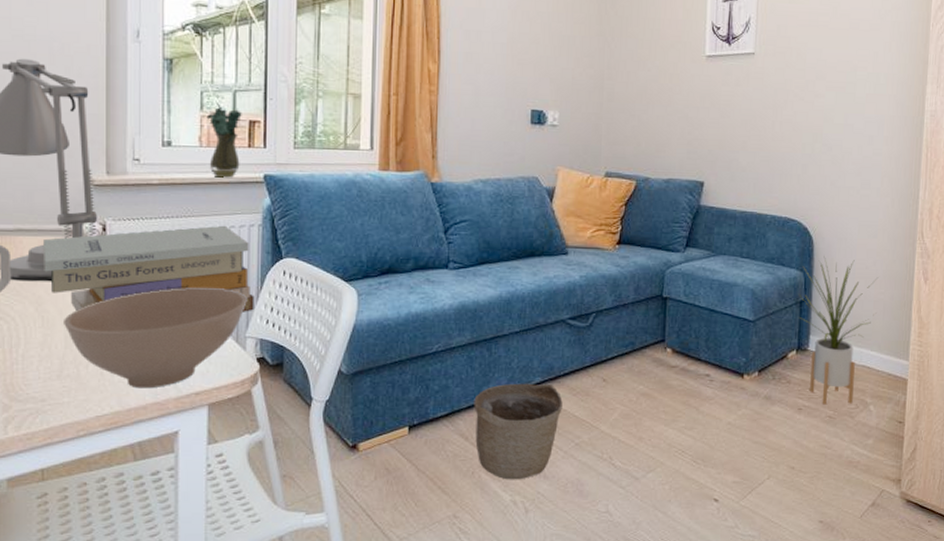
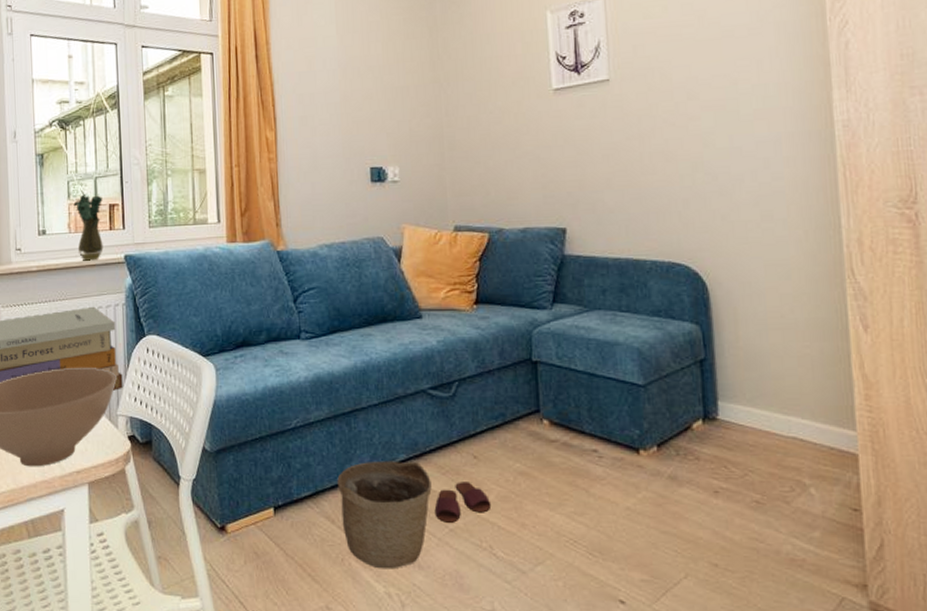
slippers: none [563,400,614,438] -> present [434,480,490,523]
house plant: present [799,255,879,405] -> none [697,304,800,487]

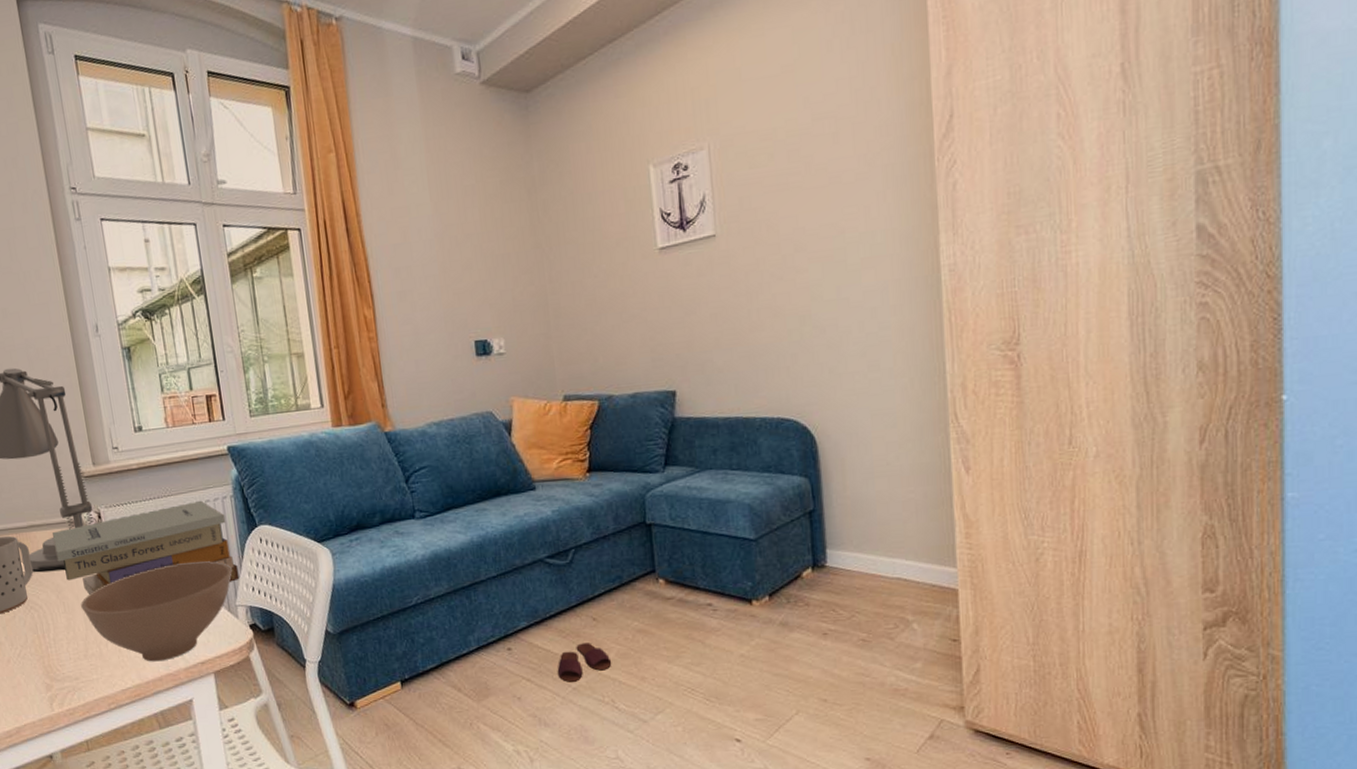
vase: present [73,192,104,261] -> none [167,384,205,455]
basket: present [337,460,432,570] -> none [461,628,554,730]

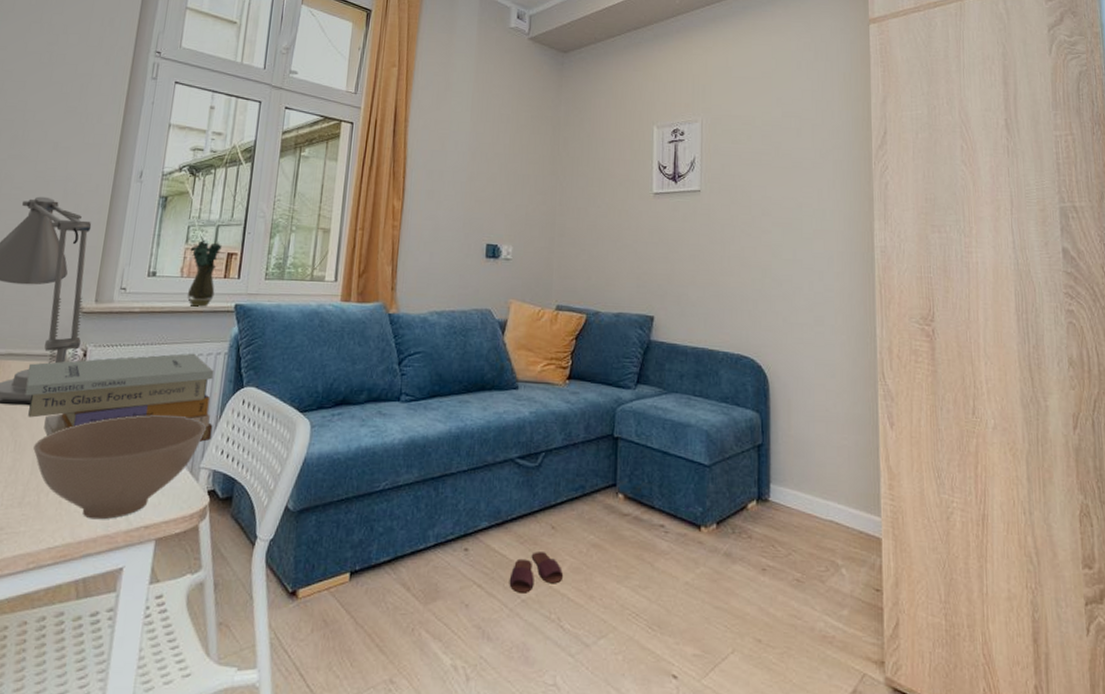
vase: none [167,384,205,455] -> present [187,238,222,307]

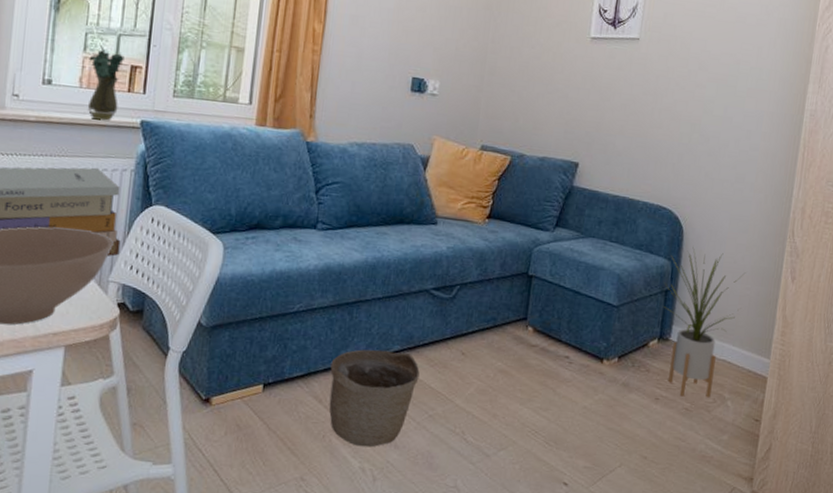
basket: none [417,527,509,641] -> present [329,349,420,447]
slippers: present [509,550,563,593] -> none [417,373,470,410]
house plant: none [756,395,840,566] -> present [663,246,746,398]

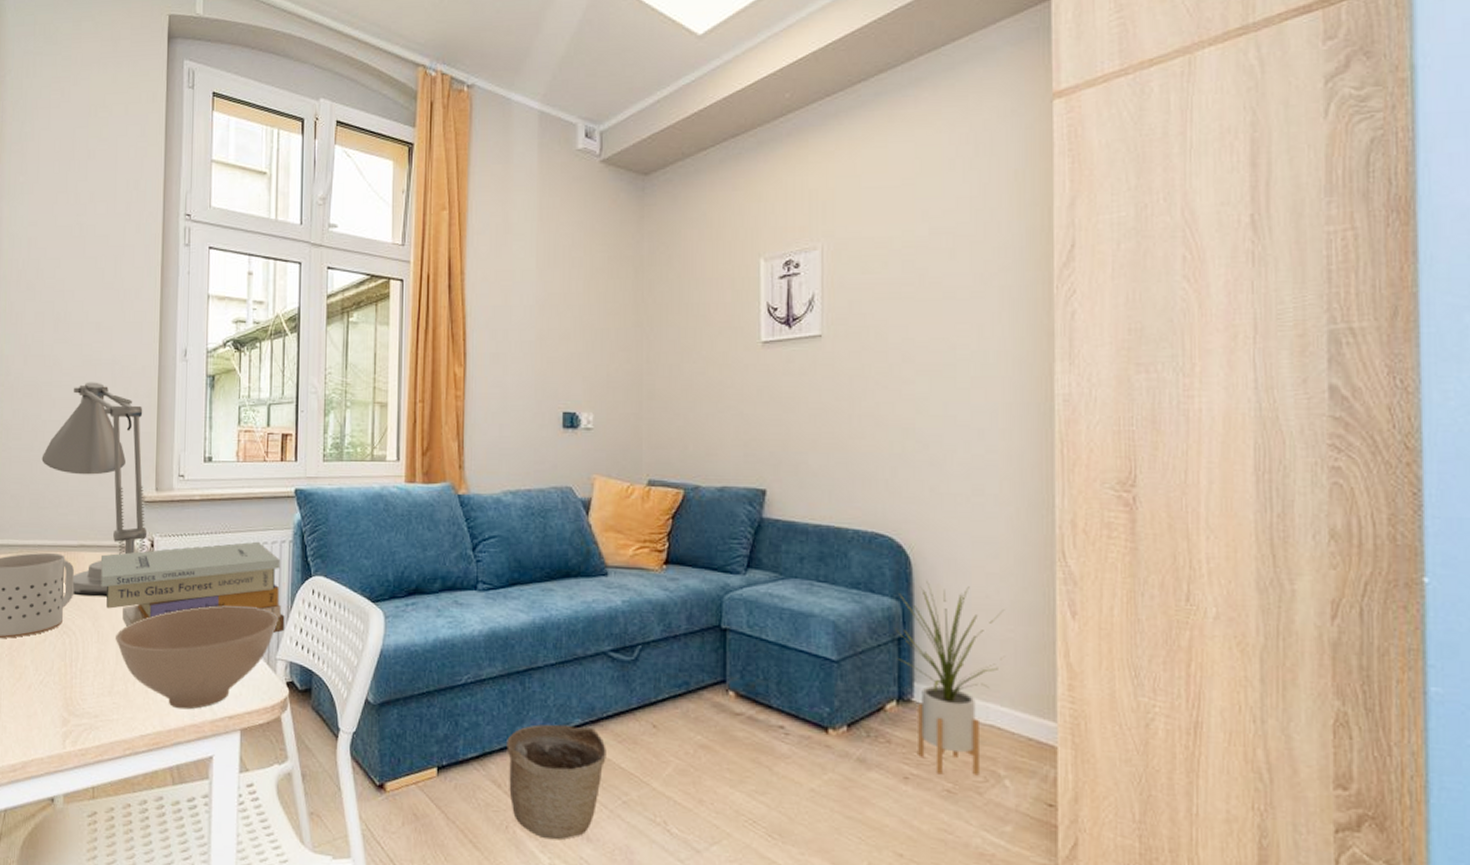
vase: present [88,47,124,121] -> none [243,419,275,493]

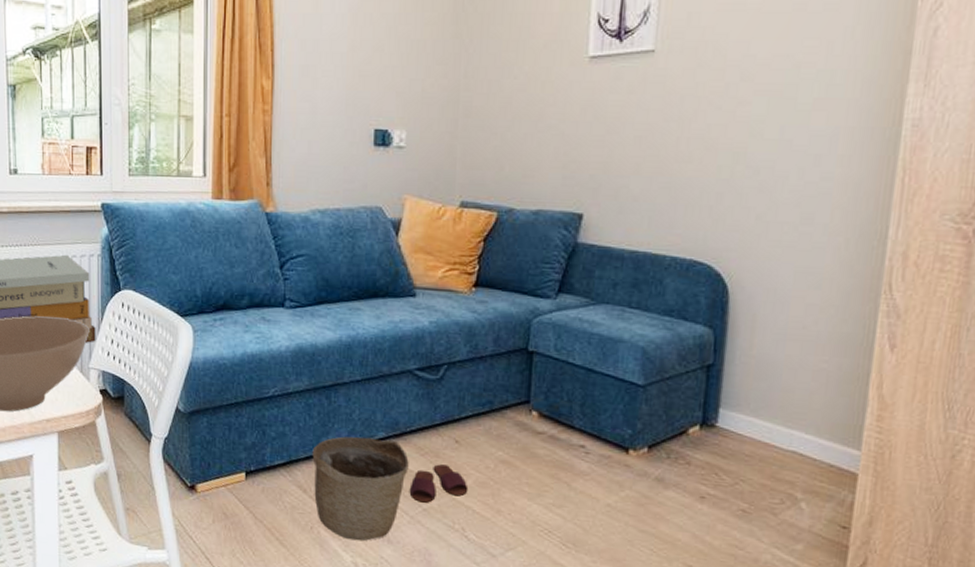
slippers: none [608,750,667,795] -> present [409,463,467,503]
house plant: present [895,580,1005,776] -> none [705,309,821,498]

